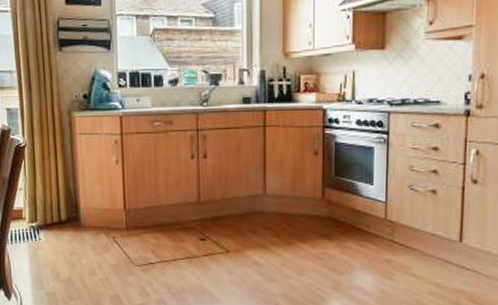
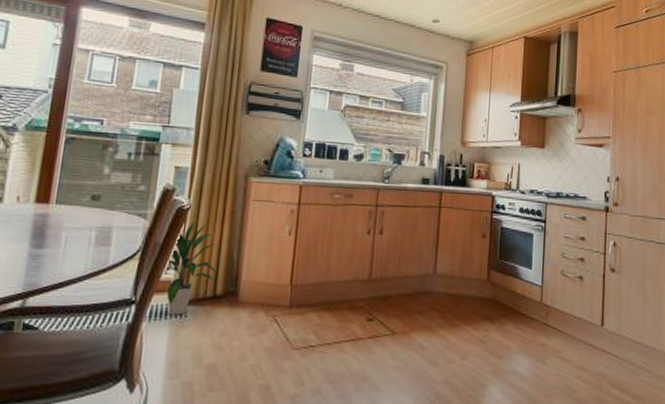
indoor plant: none [14,155,58,238] -> present [164,220,217,315]

